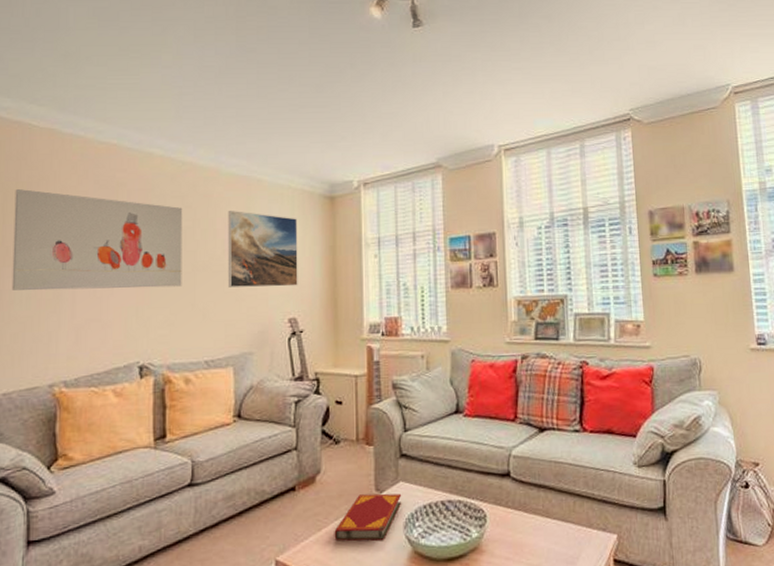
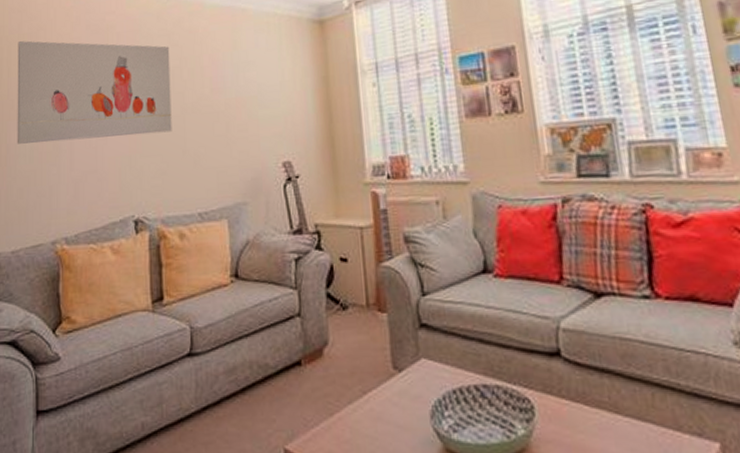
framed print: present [227,211,298,288] -> none [214,45,291,130]
hardback book: present [334,493,402,542] -> none [348,372,426,432]

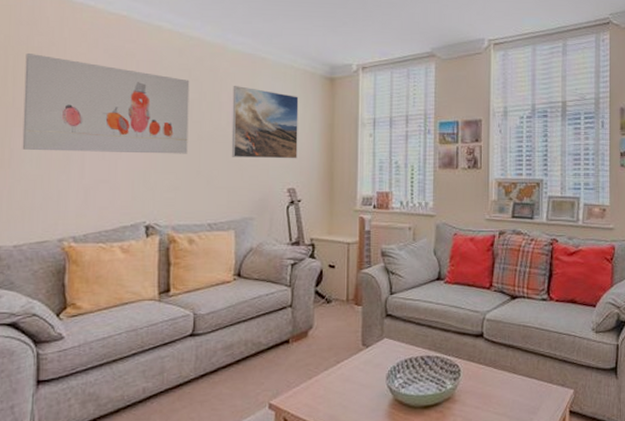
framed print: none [214,45,291,130] -> present [231,86,299,159]

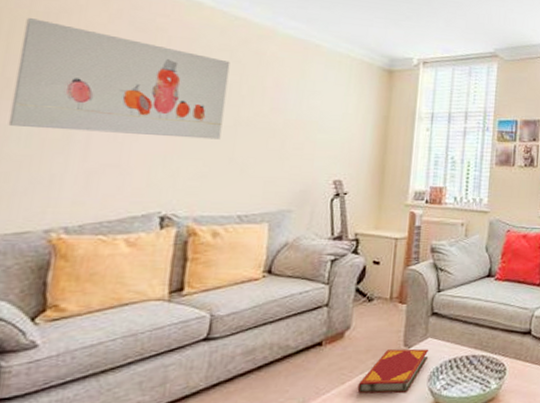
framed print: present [231,86,299,159] -> none [271,71,353,150]
hardback book: none [323,348,386,389] -> present [357,348,429,394]

